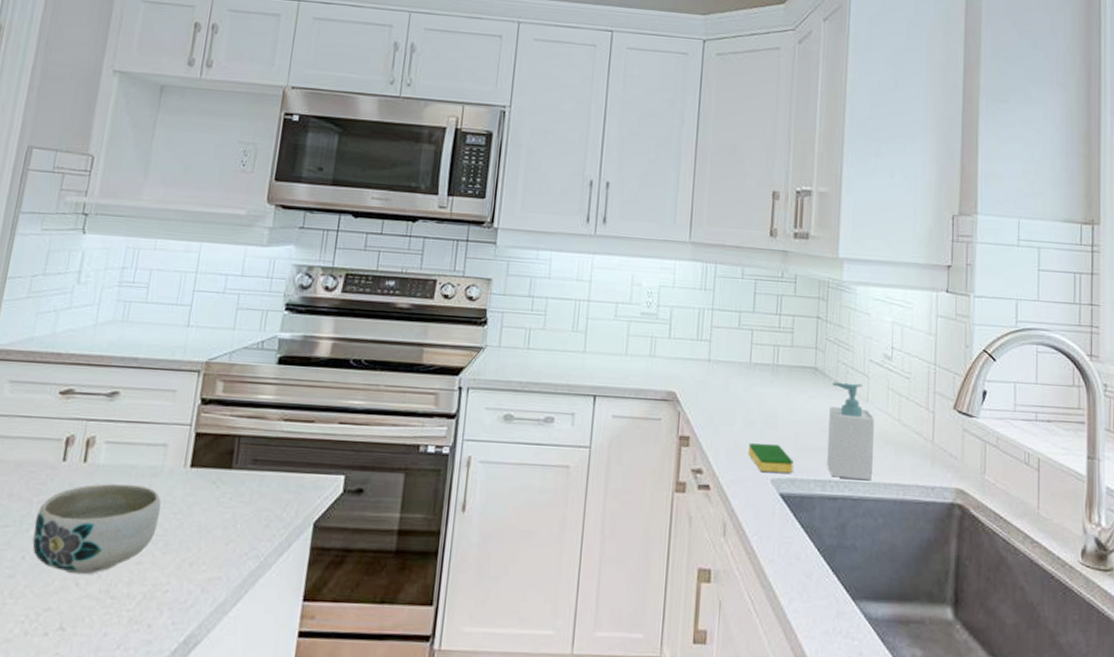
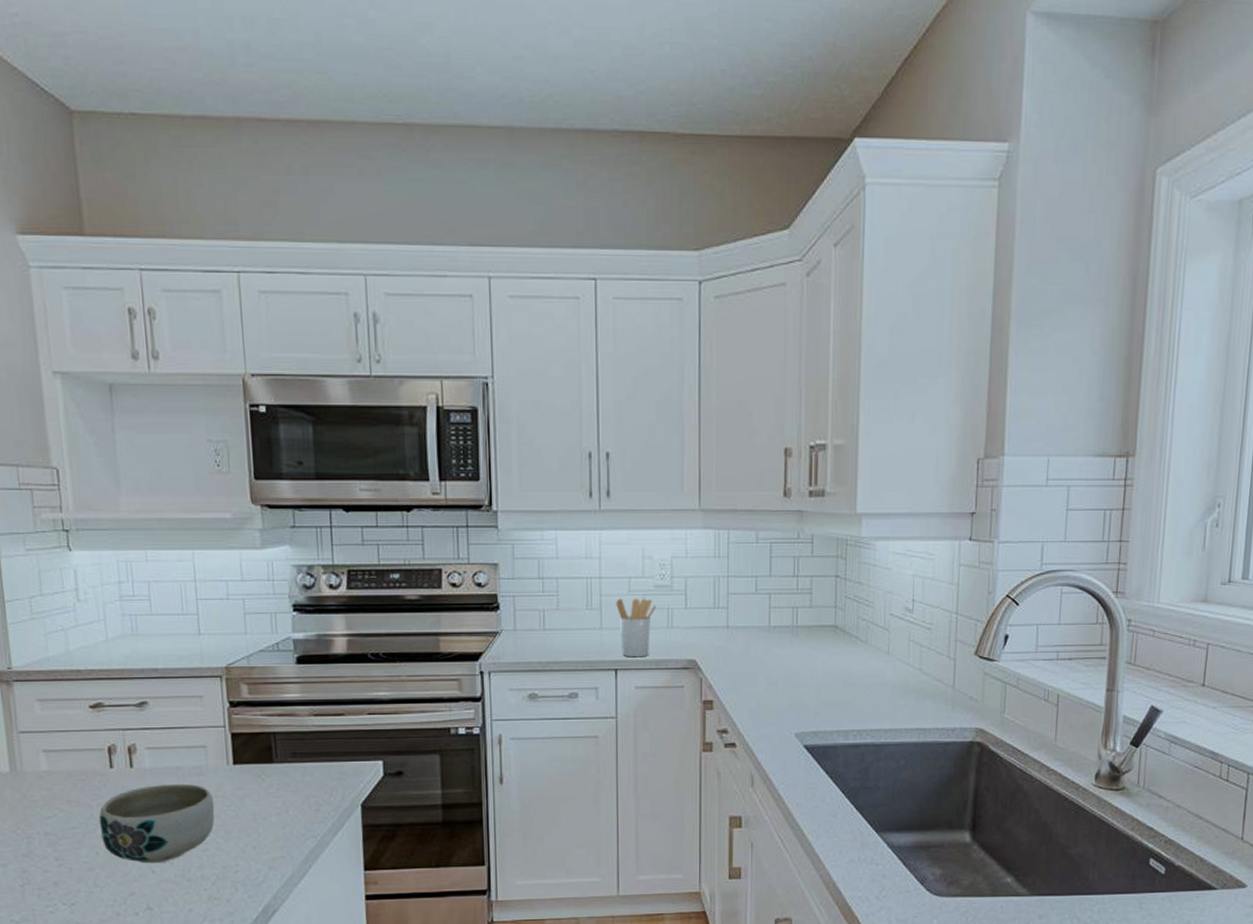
utensil holder: none [601,323,640,385] -> present [616,598,656,658]
dish sponge: present [748,443,794,473] -> none [771,700,816,727]
soap bottle: present [827,382,875,481] -> none [849,638,896,728]

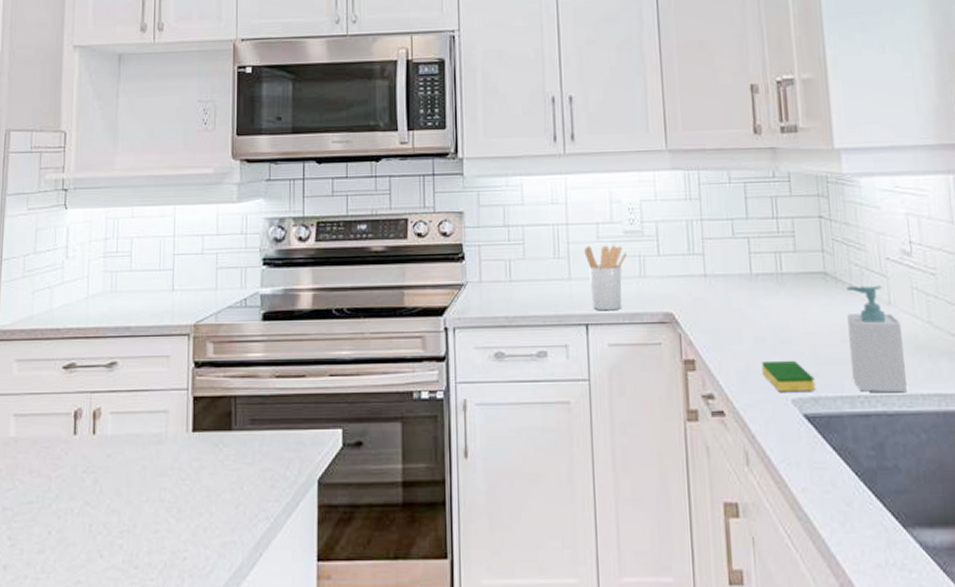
bowl: present [98,783,215,864] -> none [55,453,170,546]
dish sponge: none [771,700,816,727] -> present [761,360,815,391]
soap bottle: none [849,638,896,728] -> present [846,285,908,393]

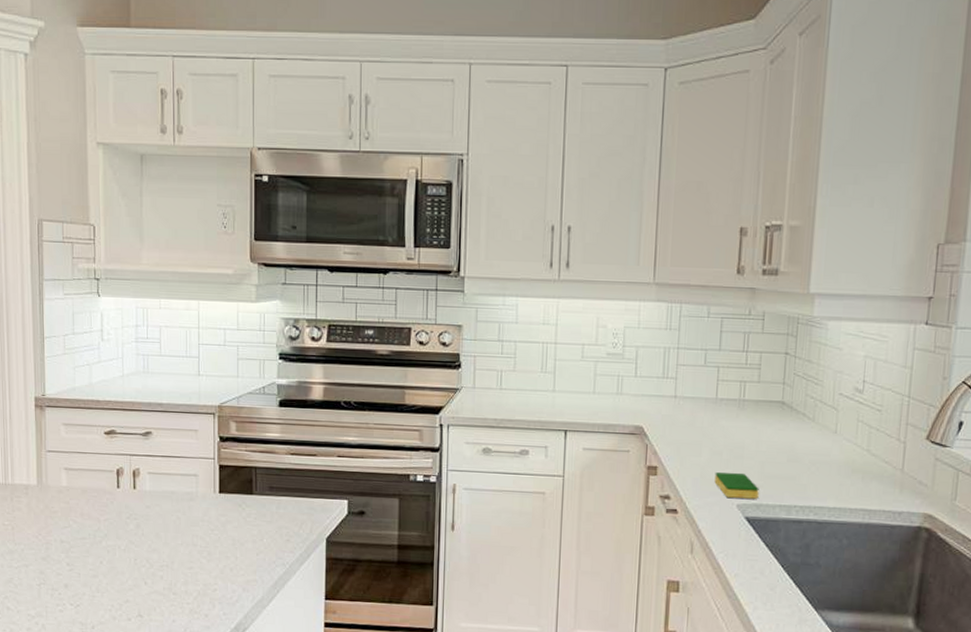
utensil holder: present [584,245,627,311] -> none [569,363,607,421]
soap bottle: present [846,285,908,393] -> none [792,415,842,506]

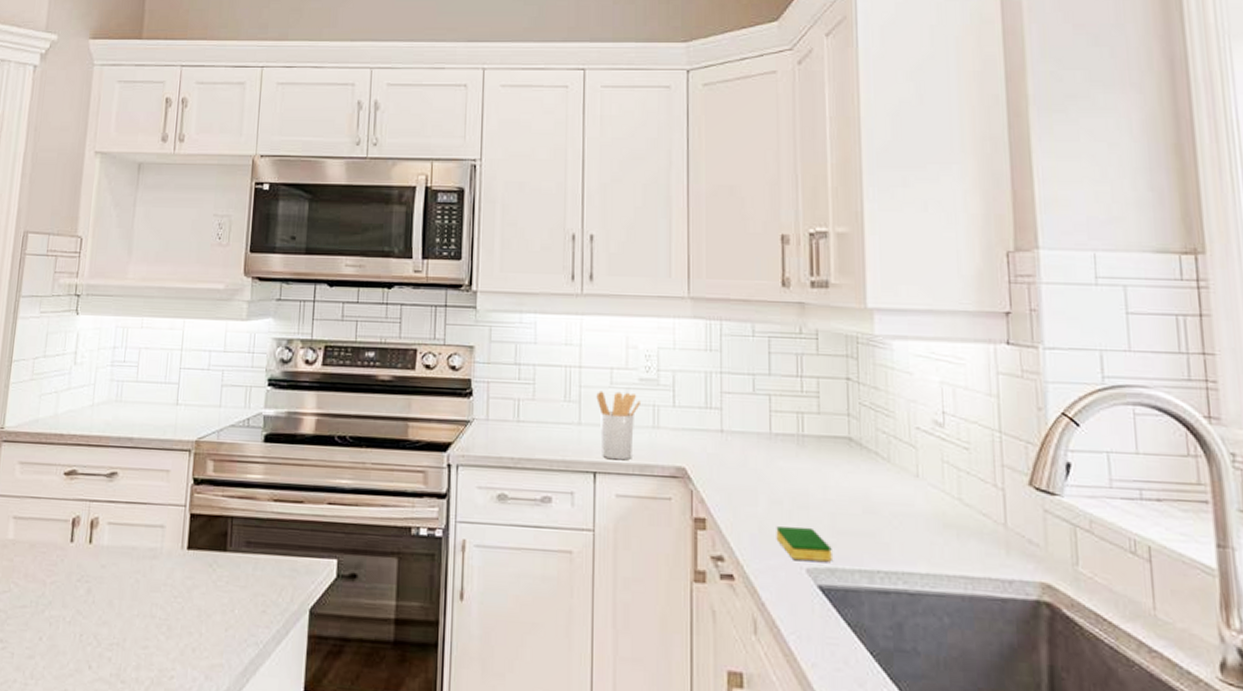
utensil holder: none [569,363,607,421] -> present [596,391,640,461]

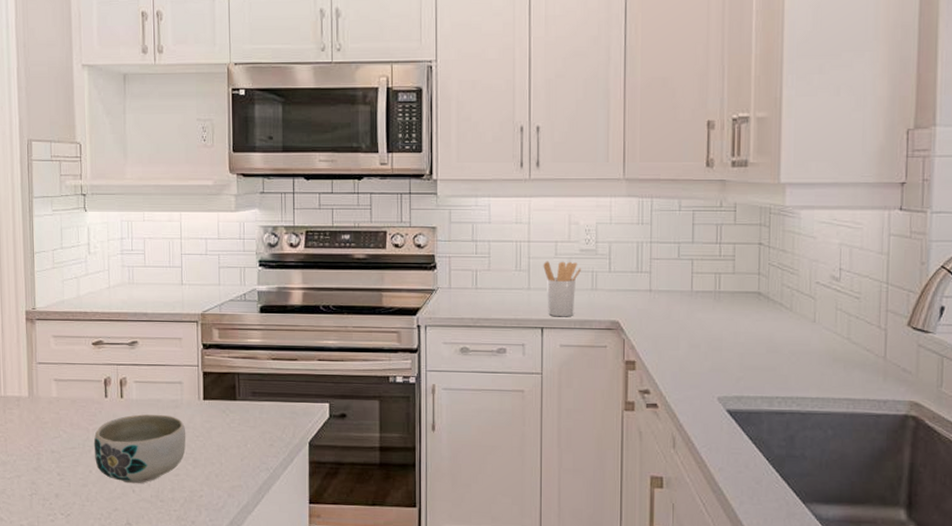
bowl: none [48,565,163,658] -> present [93,414,186,484]
dish sponge: present [776,526,832,562] -> none [693,365,739,391]

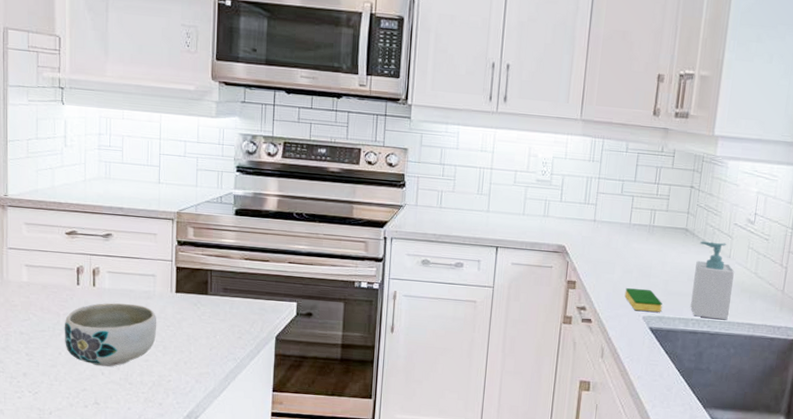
utensil holder: present [543,261,581,317] -> none [502,187,536,239]
dish sponge: none [693,365,739,391] -> present [624,288,663,312]
soap bottle: none [774,305,823,396] -> present [690,241,734,320]

